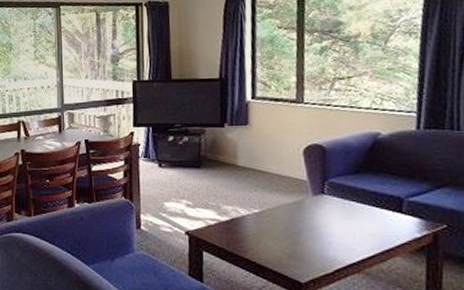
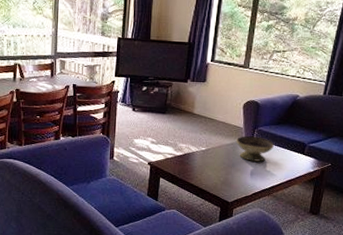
decorative bowl: none [299,191,356,226] -> present [235,136,274,162]

